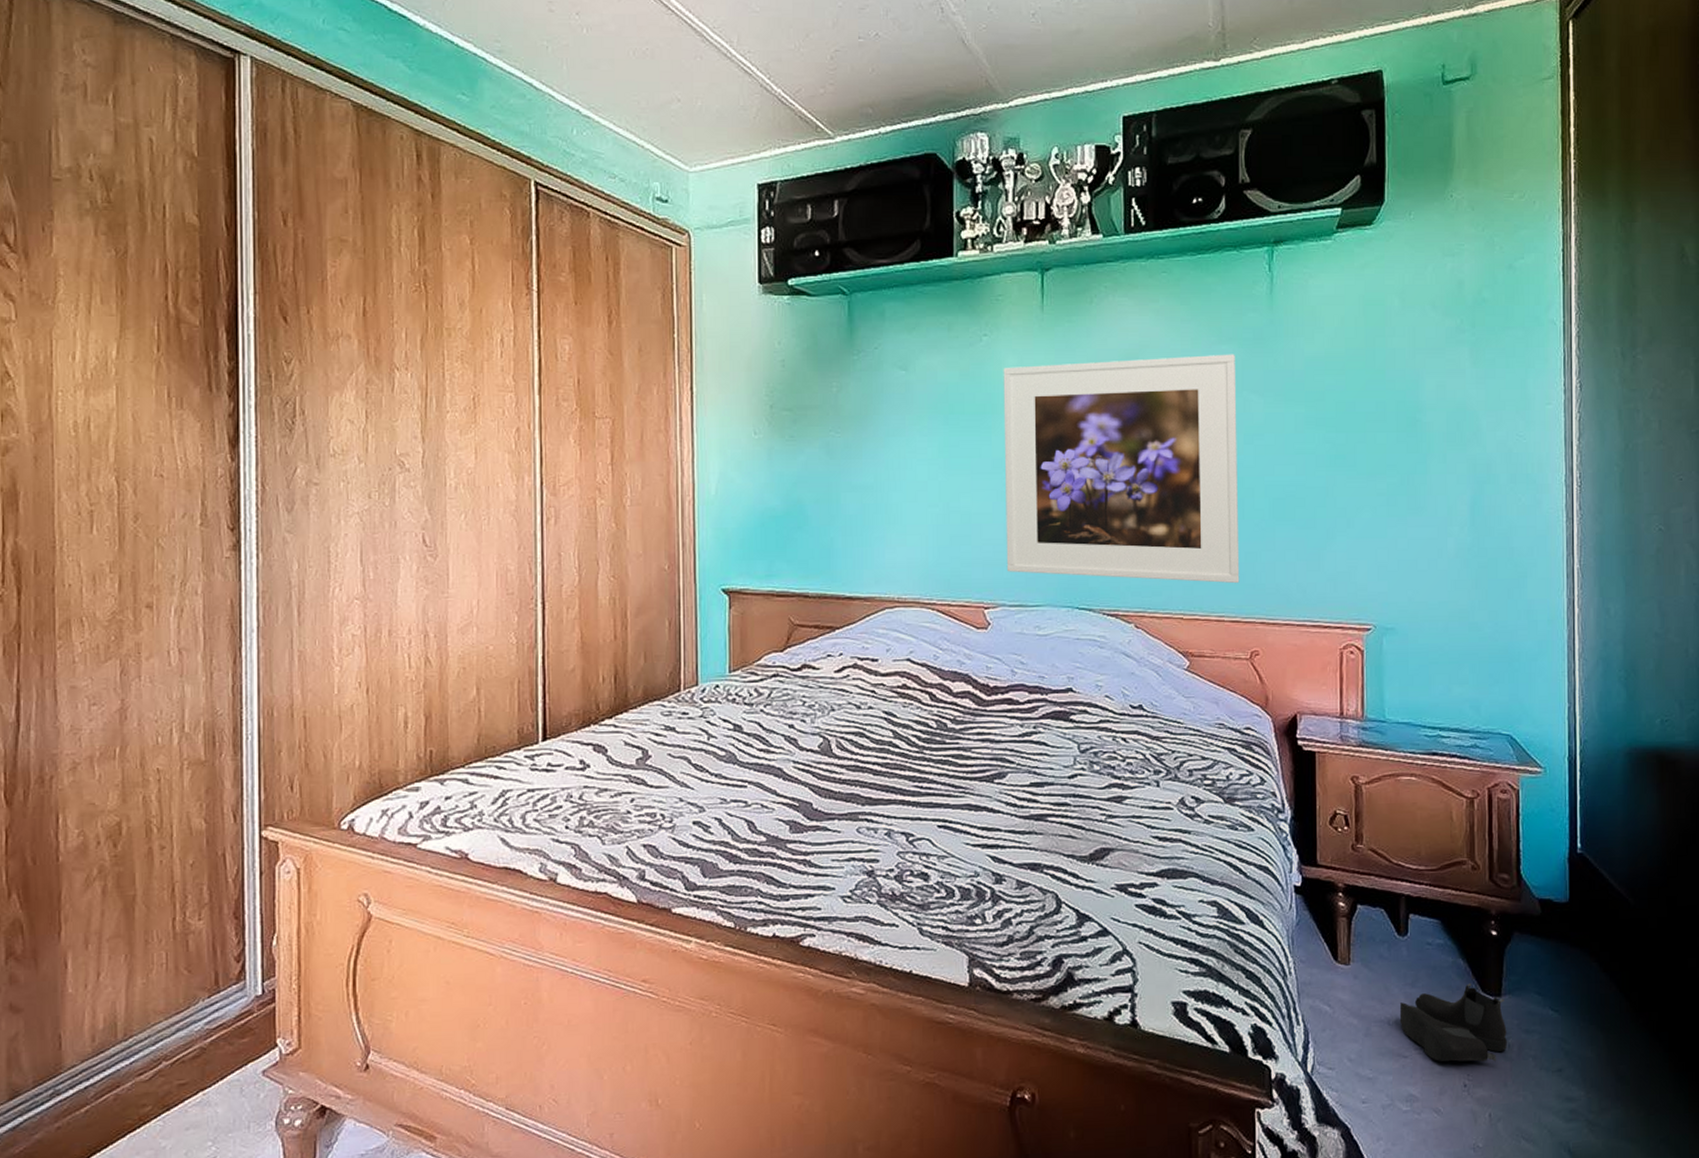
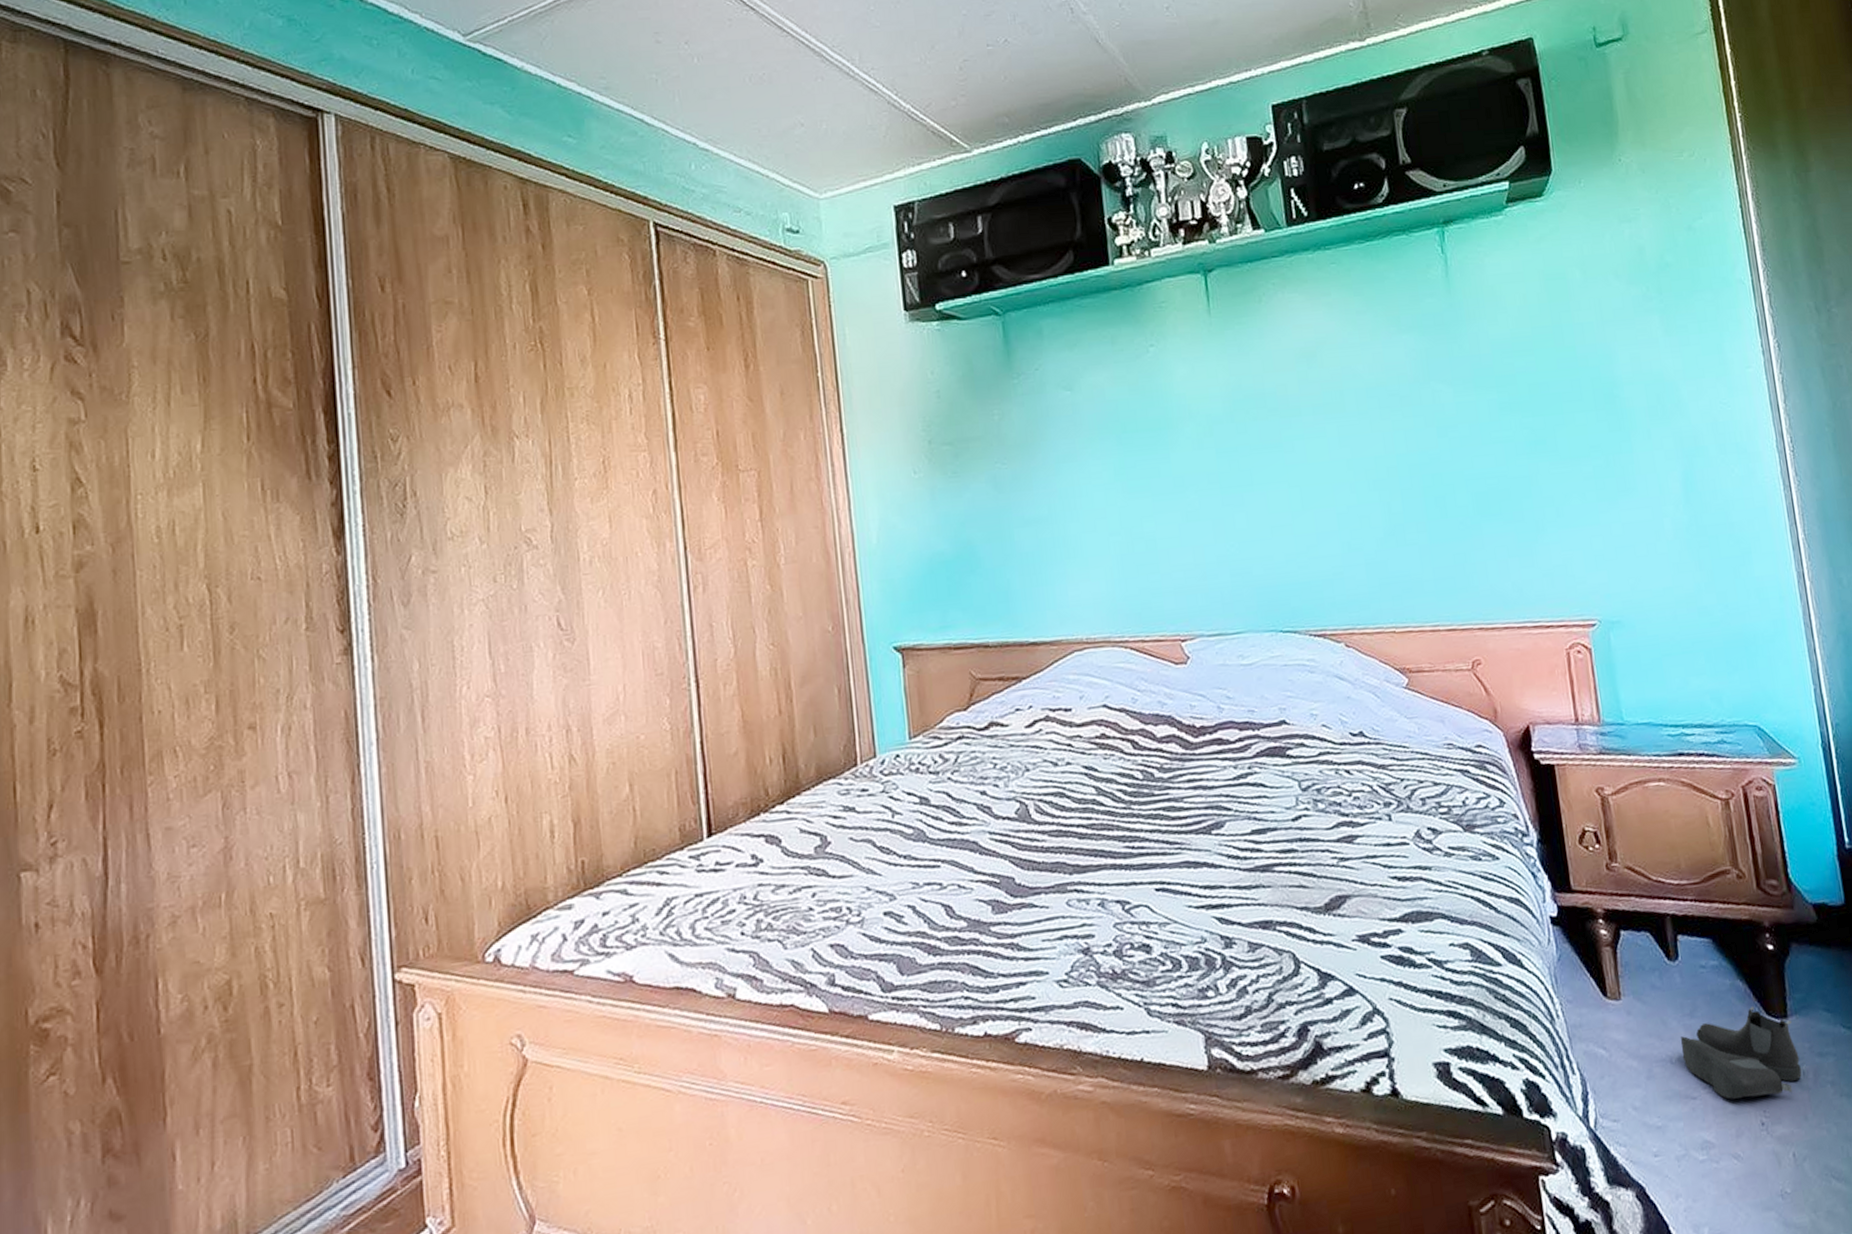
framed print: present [1003,354,1240,584] -> none [1174,343,1451,599]

